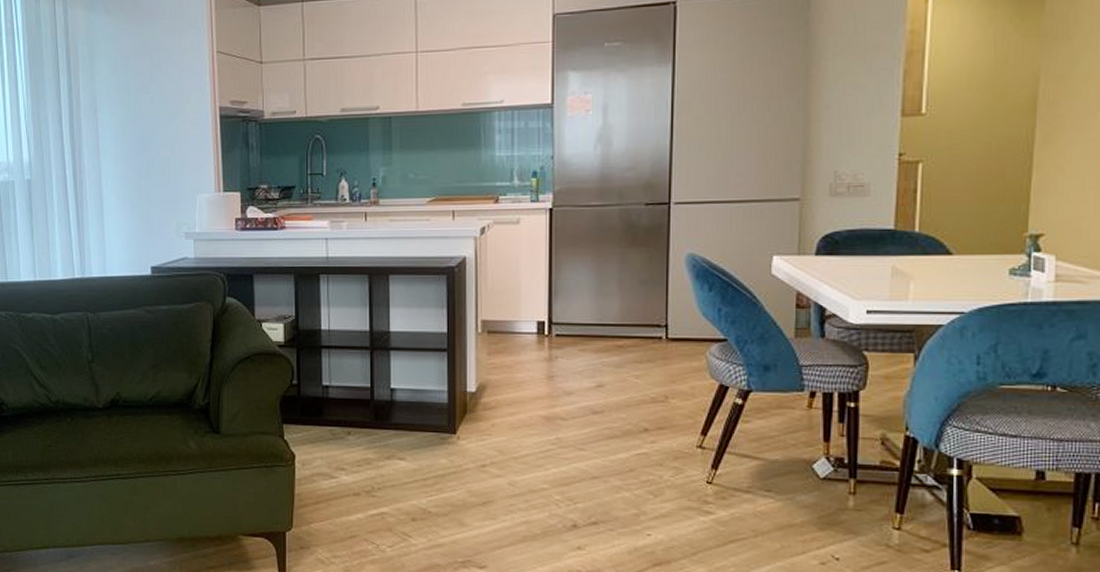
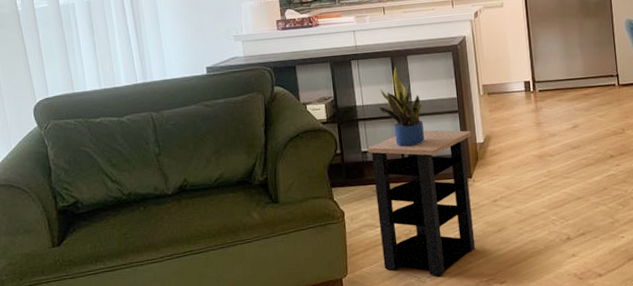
side table: none [330,369,461,548] -> present [367,130,476,277]
potted plant: none [349,285,406,386] -> present [379,65,425,147]

